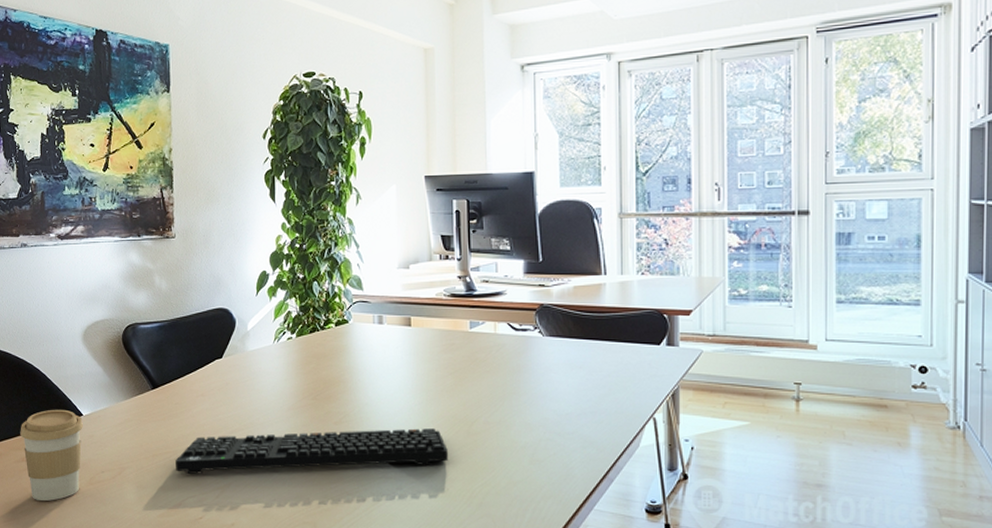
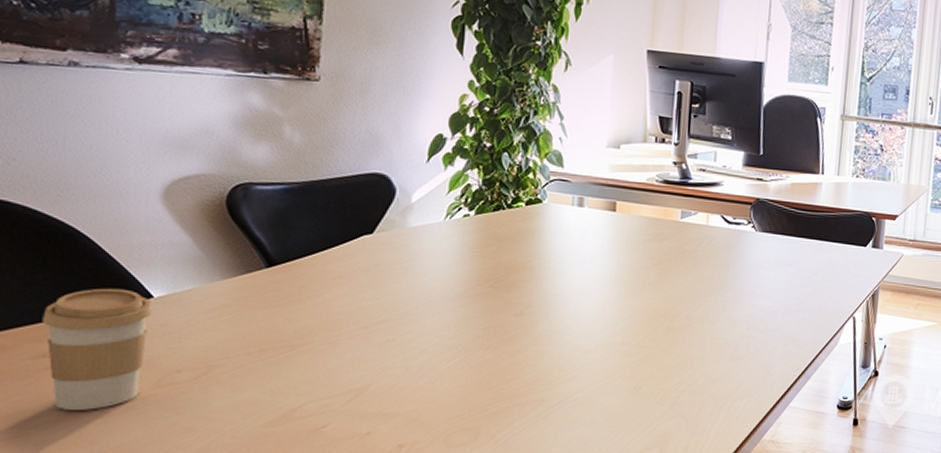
keyboard: present [175,428,448,474] -> none [293,322,644,374]

